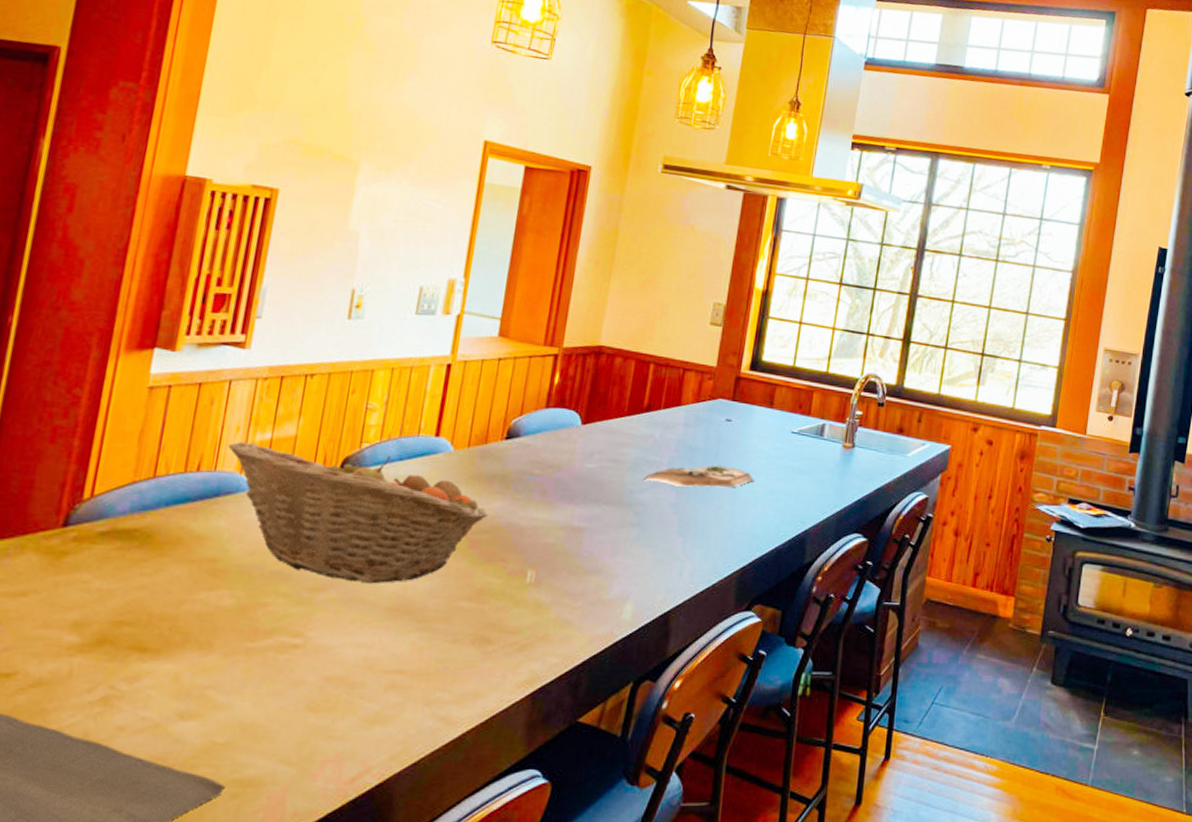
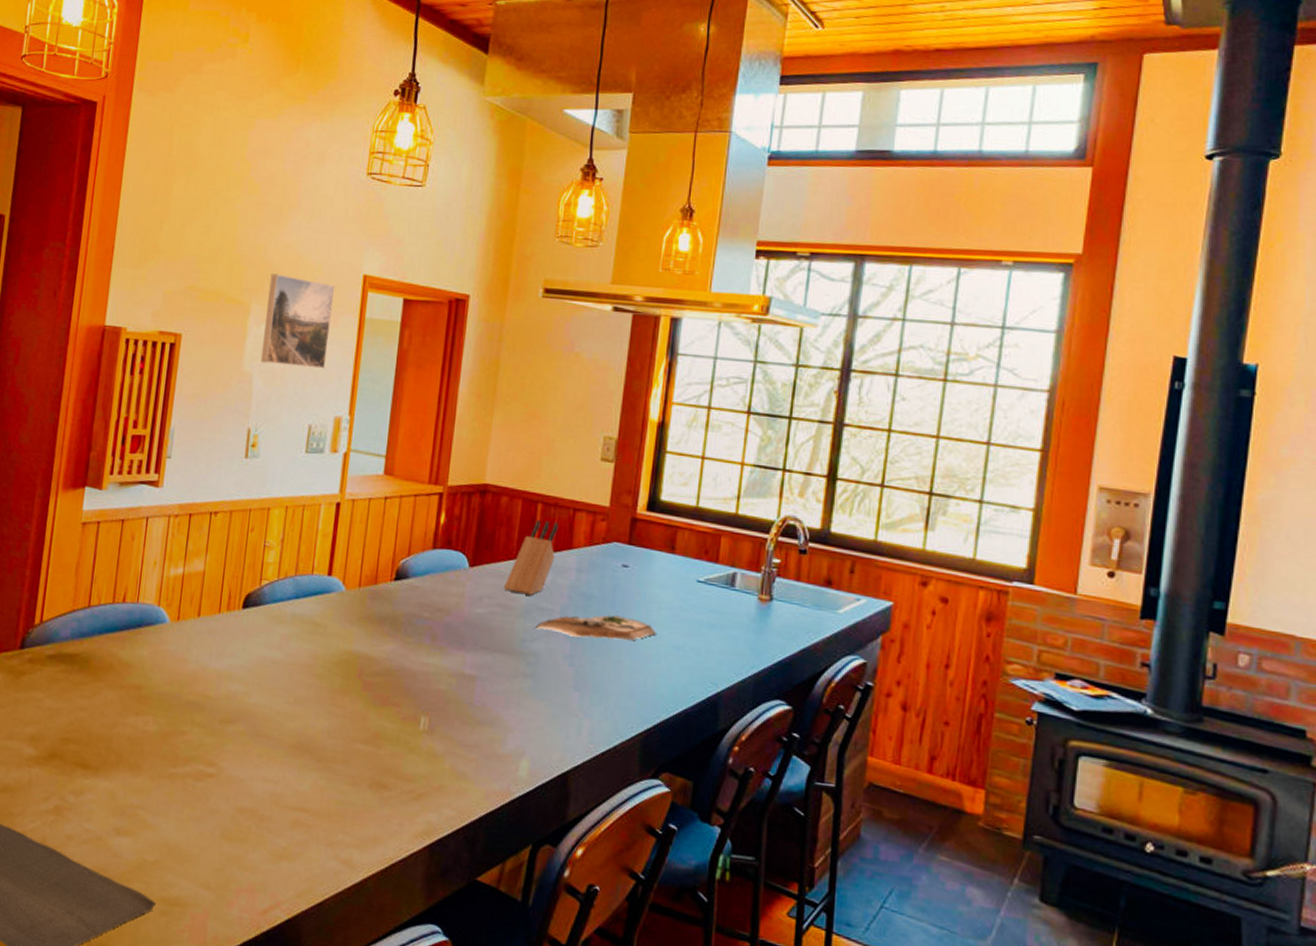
fruit basket: present [228,441,488,584] -> none [148,575,380,720]
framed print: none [368,132,454,231] -> present [260,273,335,369]
knife block: none [614,379,669,450] -> present [504,520,558,596]

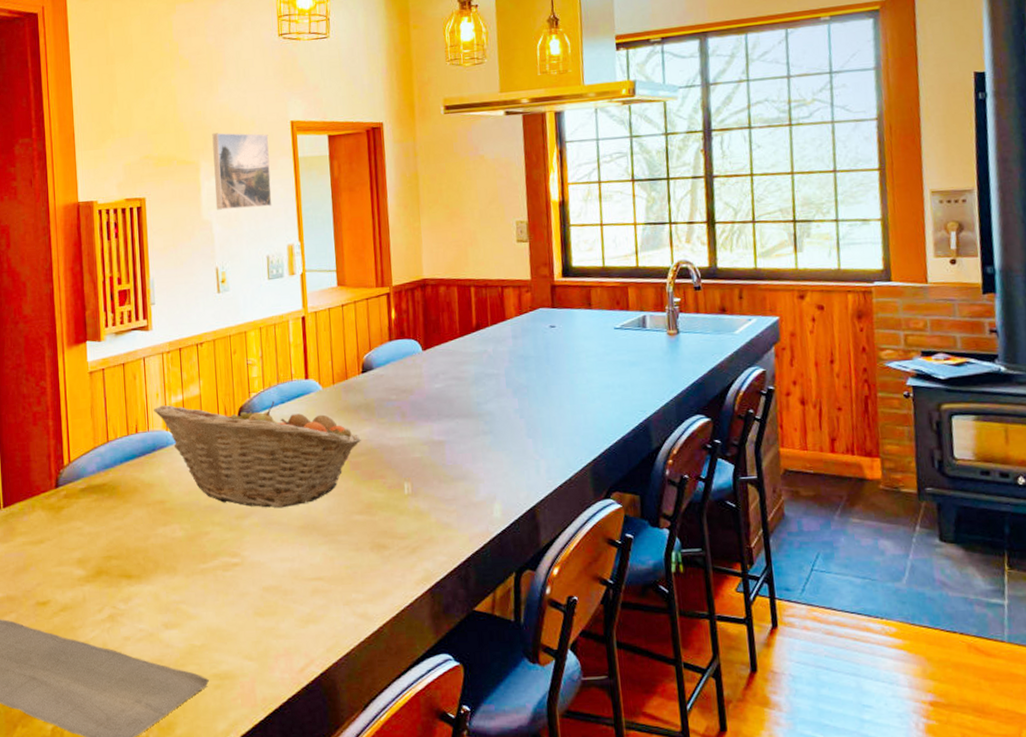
fruit basket: none [148,575,380,720] -> present [154,400,361,509]
knife block: present [504,520,558,596] -> none [454,300,493,366]
cutting board: present [535,615,656,641] -> none [486,368,588,393]

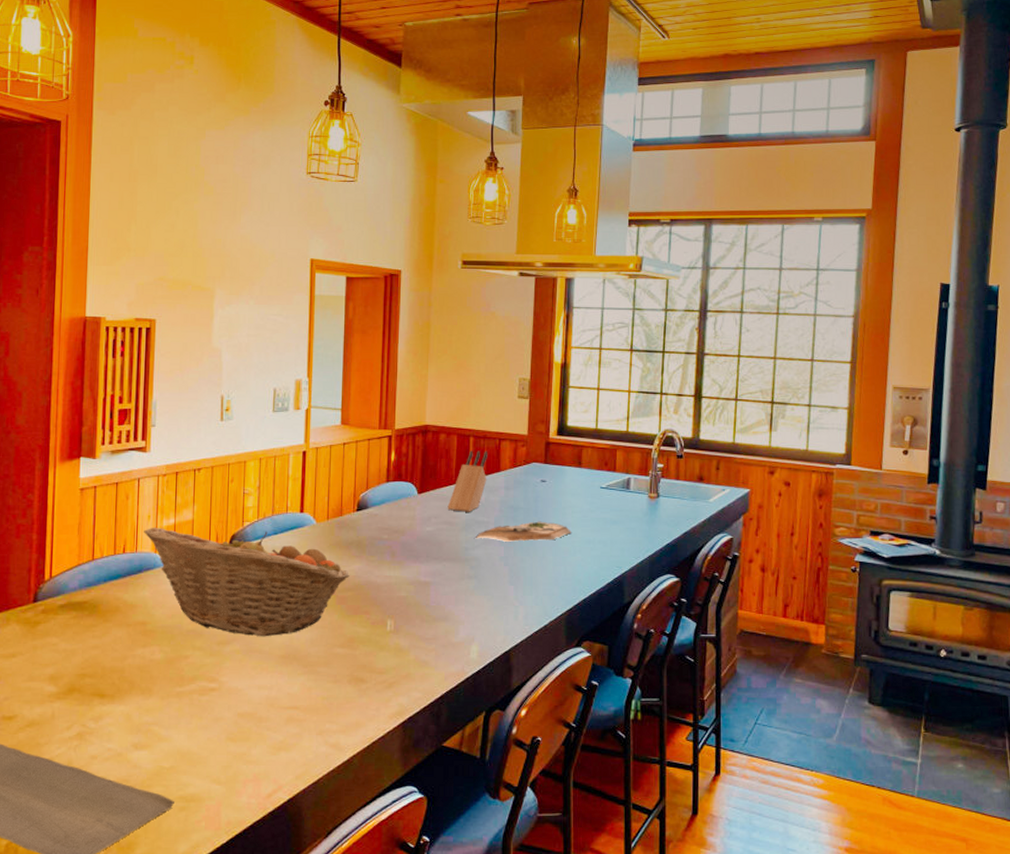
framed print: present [212,132,272,210] -> none [227,262,287,340]
knife block: none [454,300,493,366] -> present [447,450,487,512]
cutting board: none [486,368,588,393] -> present [475,521,571,542]

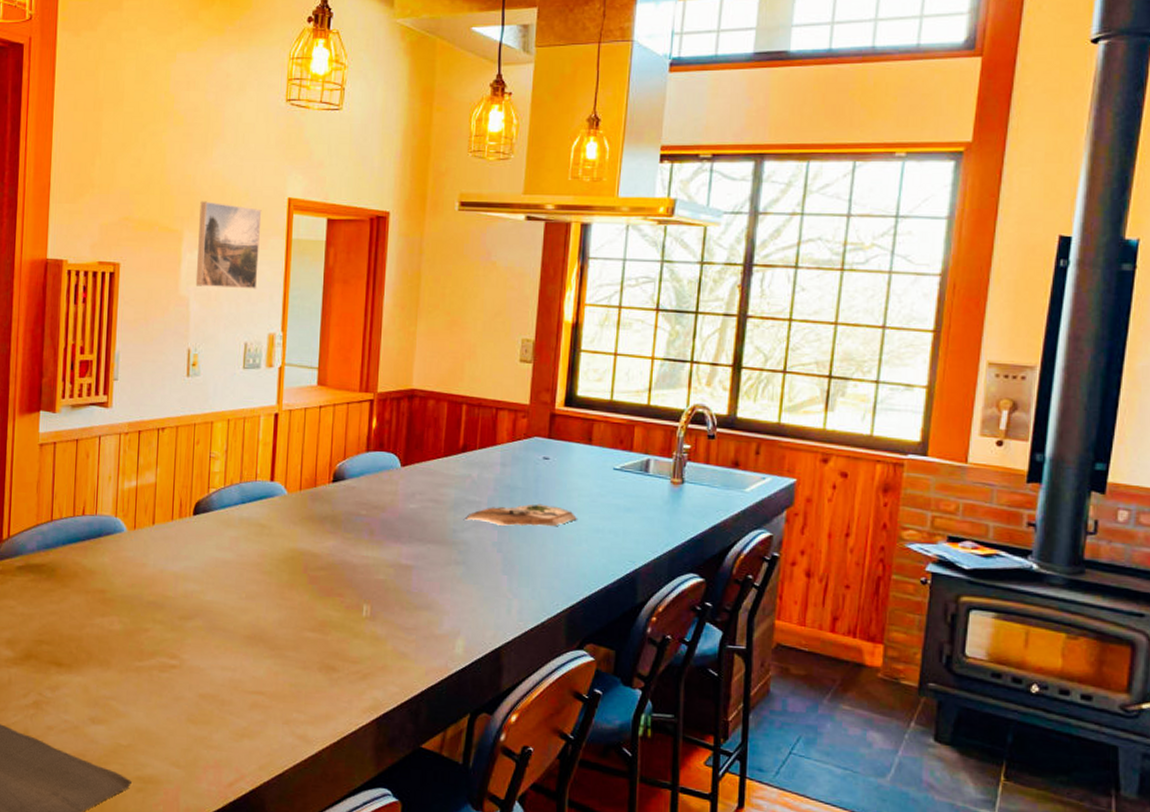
fruit basket: present [144,527,349,637] -> none [104,488,323,614]
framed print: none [227,262,287,340] -> present [195,201,262,289]
knife block: present [447,450,487,512] -> none [434,420,482,490]

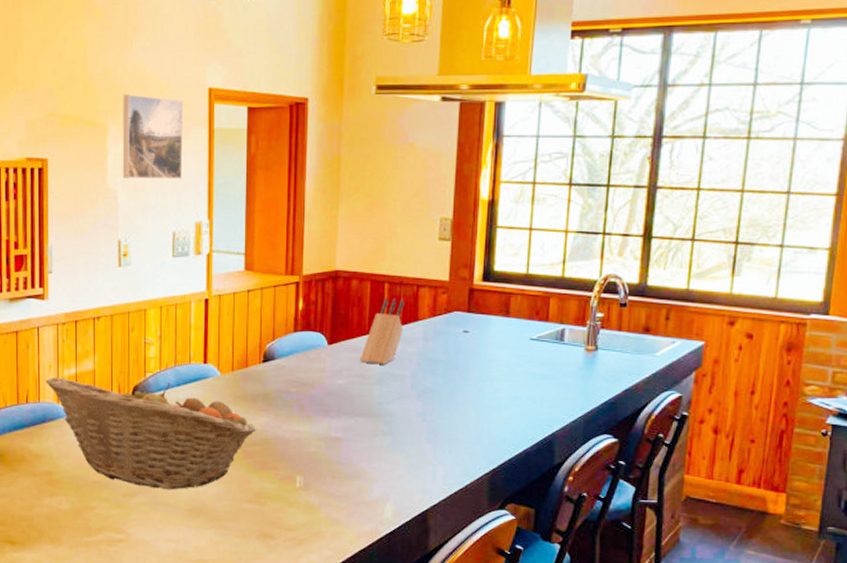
fruit basket: none [104,488,323,614] -> present [45,376,256,490]
knife block: none [434,420,482,490] -> present [360,298,404,365]
cutting board: present [464,504,577,527] -> none [390,375,497,397]

